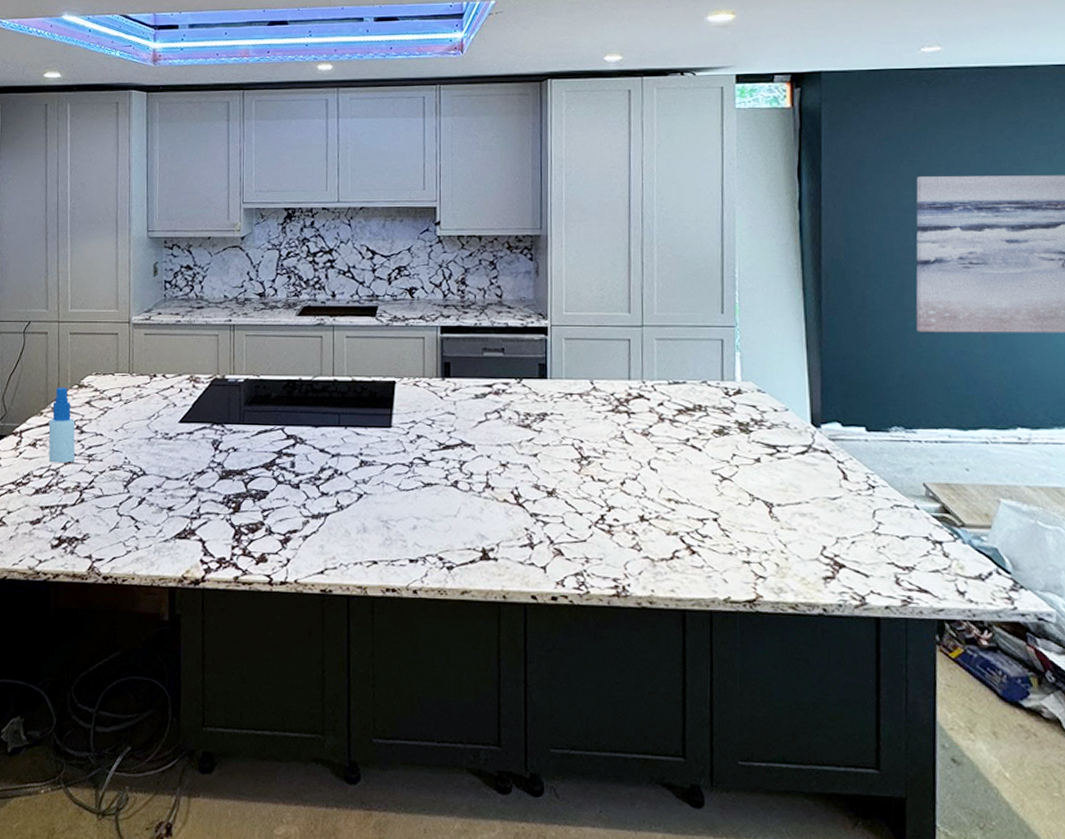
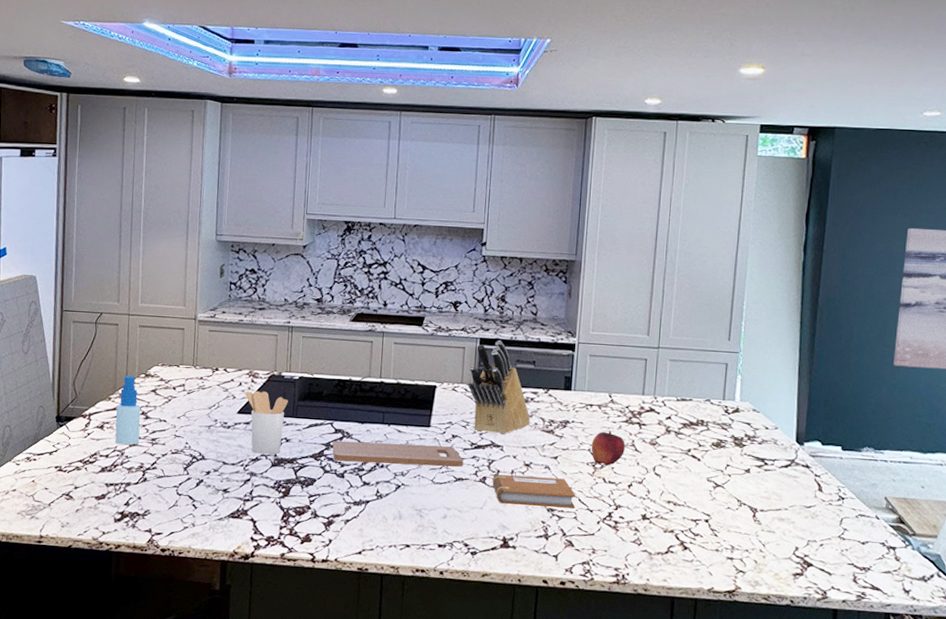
utensil holder: none [186,397,234,467] -> present [245,391,288,455]
cutting board: none [285,447,432,472] -> present [332,440,464,467]
knife block: none [430,327,503,432] -> present [467,340,530,434]
notebook: none [465,477,562,512] -> present [492,474,576,508]
fruit: none [574,422,613,462] -> present [591,431,625,466]

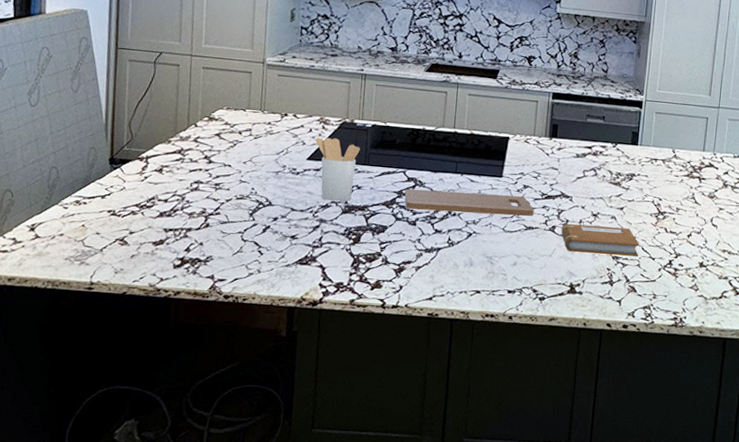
spray bottle: present [115,375,141,445] -> none [175,118,204,190]
knife block: present [467,340,530,434] -> none [539,95,599,186]
fruit: present [591,431,625,466] -> none [654,184,686,217]

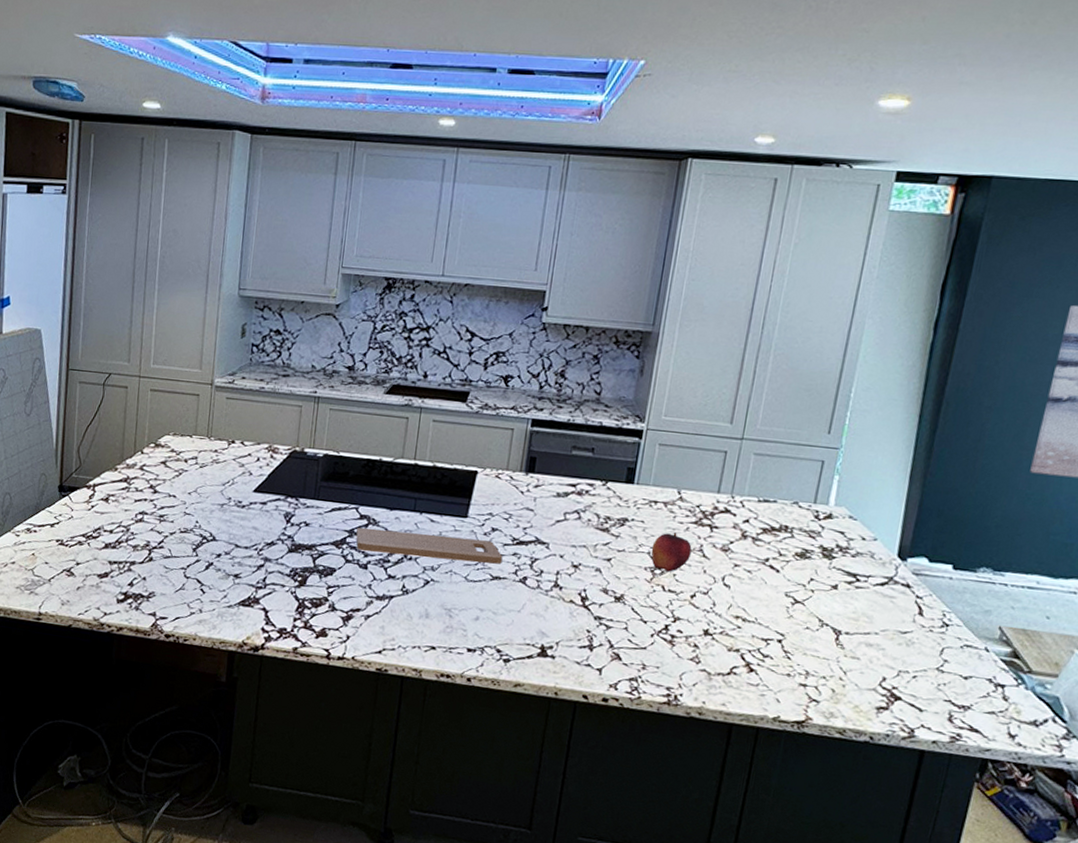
utensil holder: present [315,137,360,202] -> none [262,467,310,540]
notebook: present [561,223,640,256] -> none [533,574,629,618]
fruit: none [654,184,686,217] -> present [651,533,692,572]

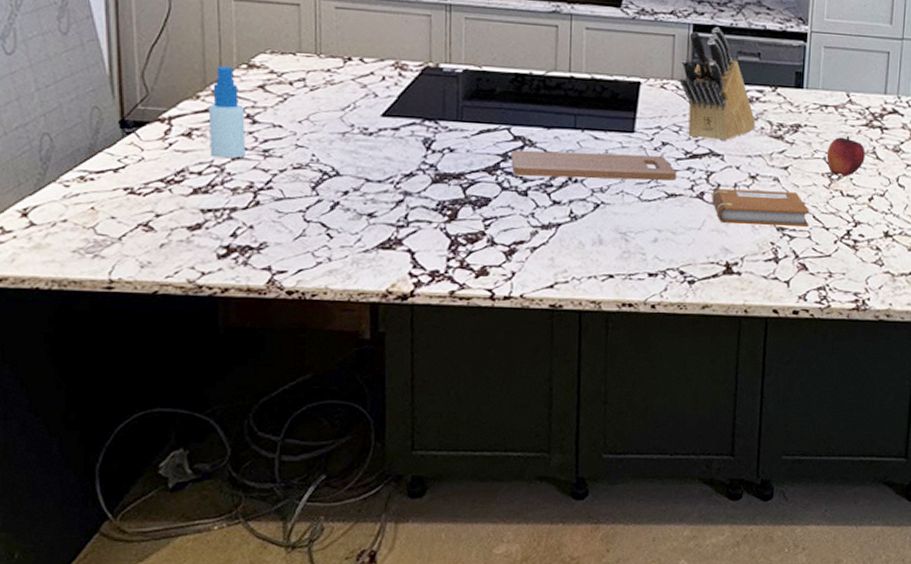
spray bottle: none [120,444,149,521] -> present [208,66,245,158]
knife block: none [513,422,583,530] -> present [679,27,755,141]
notebook: none [533,574,629,618] -> present [712,188,810,227]

